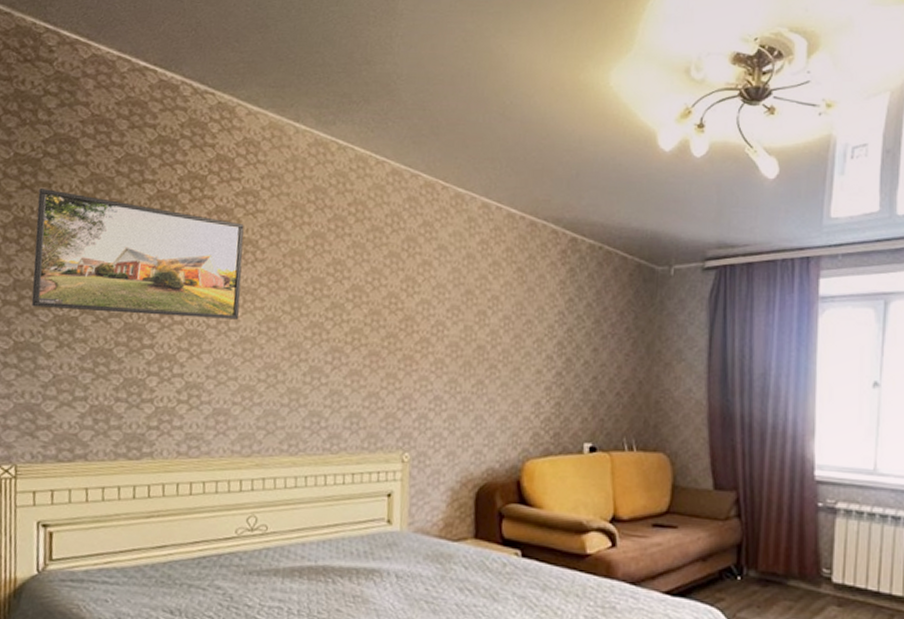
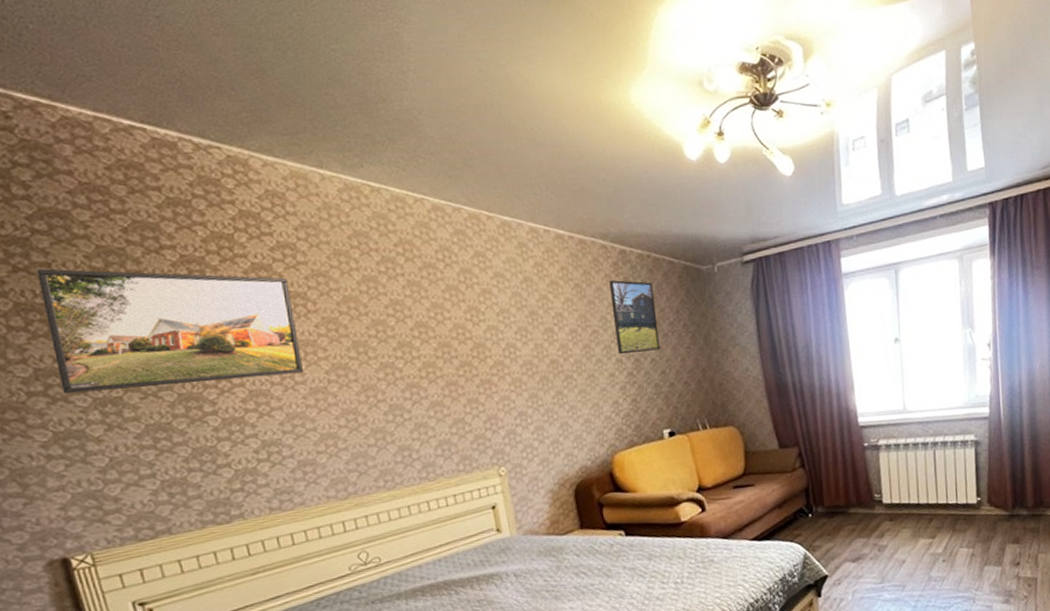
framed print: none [549,268,599,352] -> present [609,279,660,355]

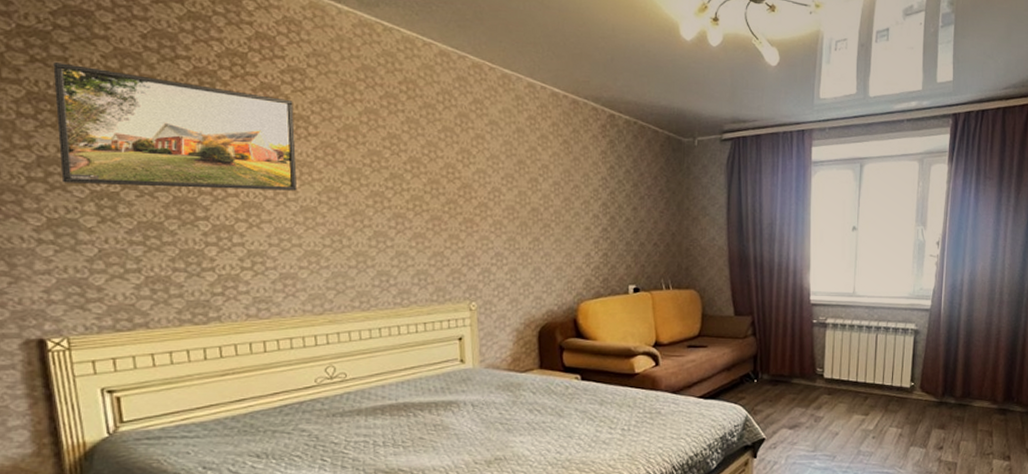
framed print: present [609,279,660,355] -> none [595,140,636,211]

